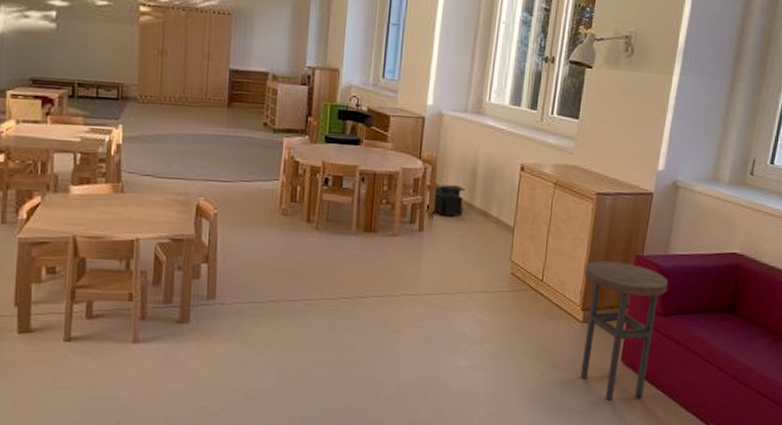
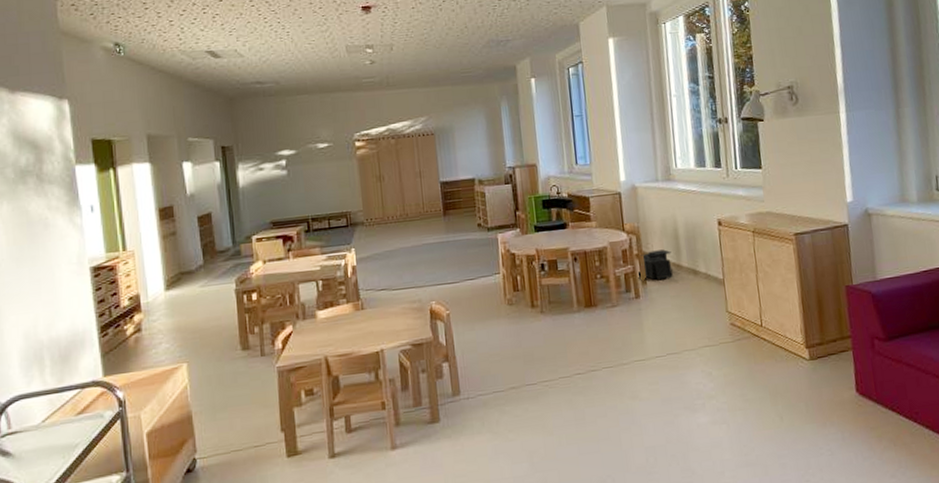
side table: present [580,260,669,400] -> none [800,294,887,434]

